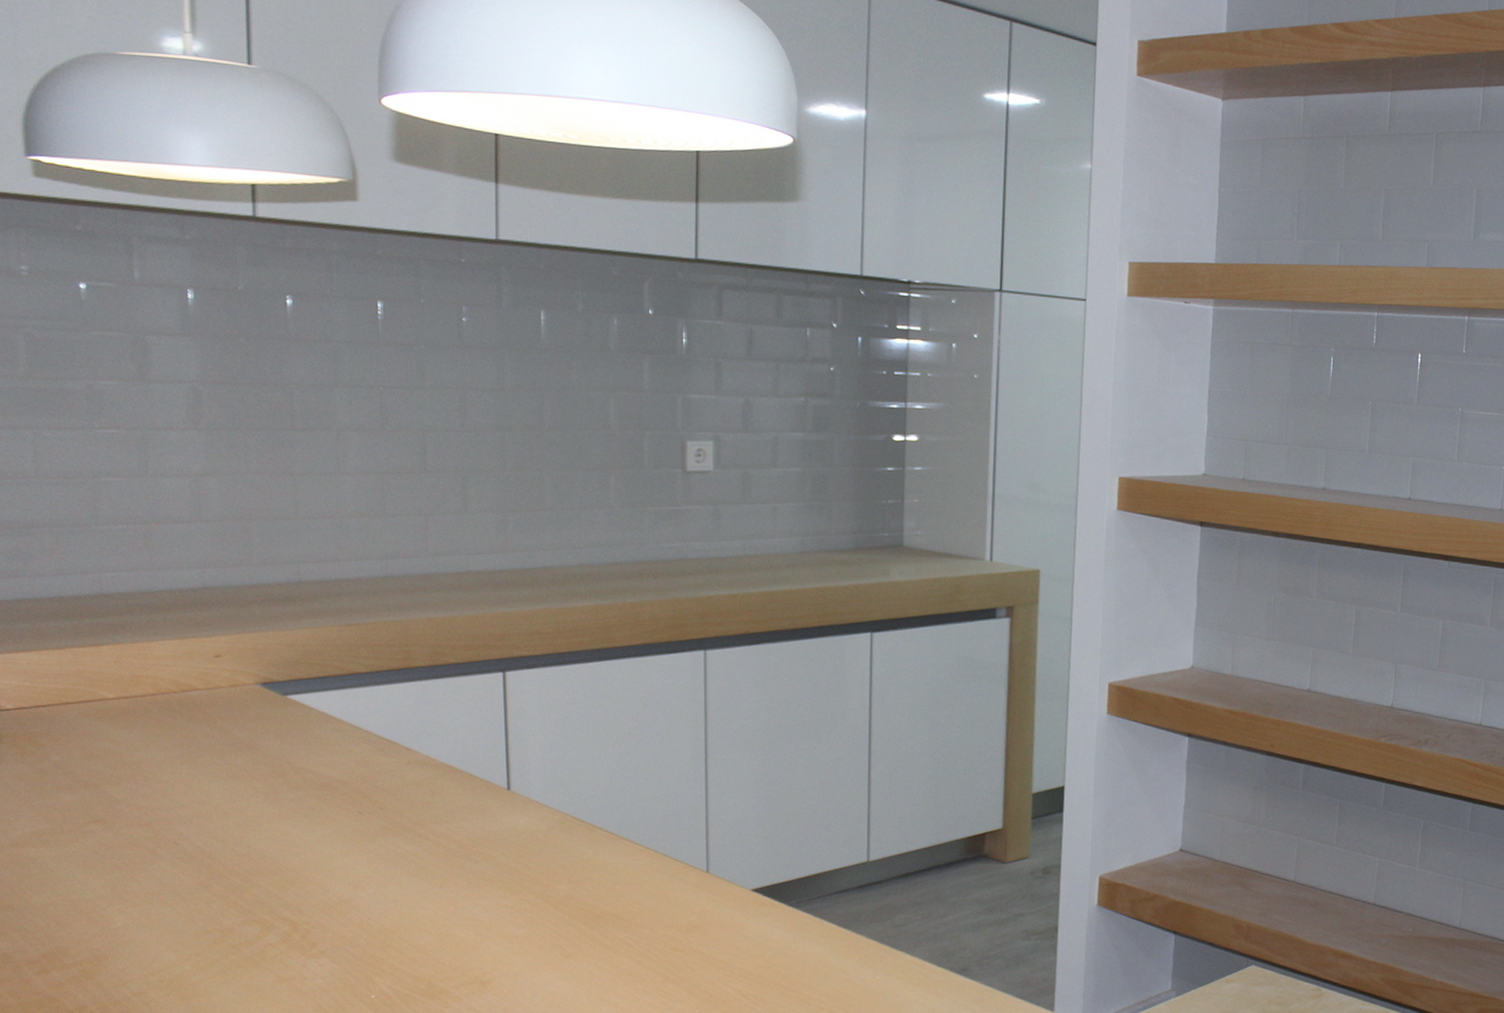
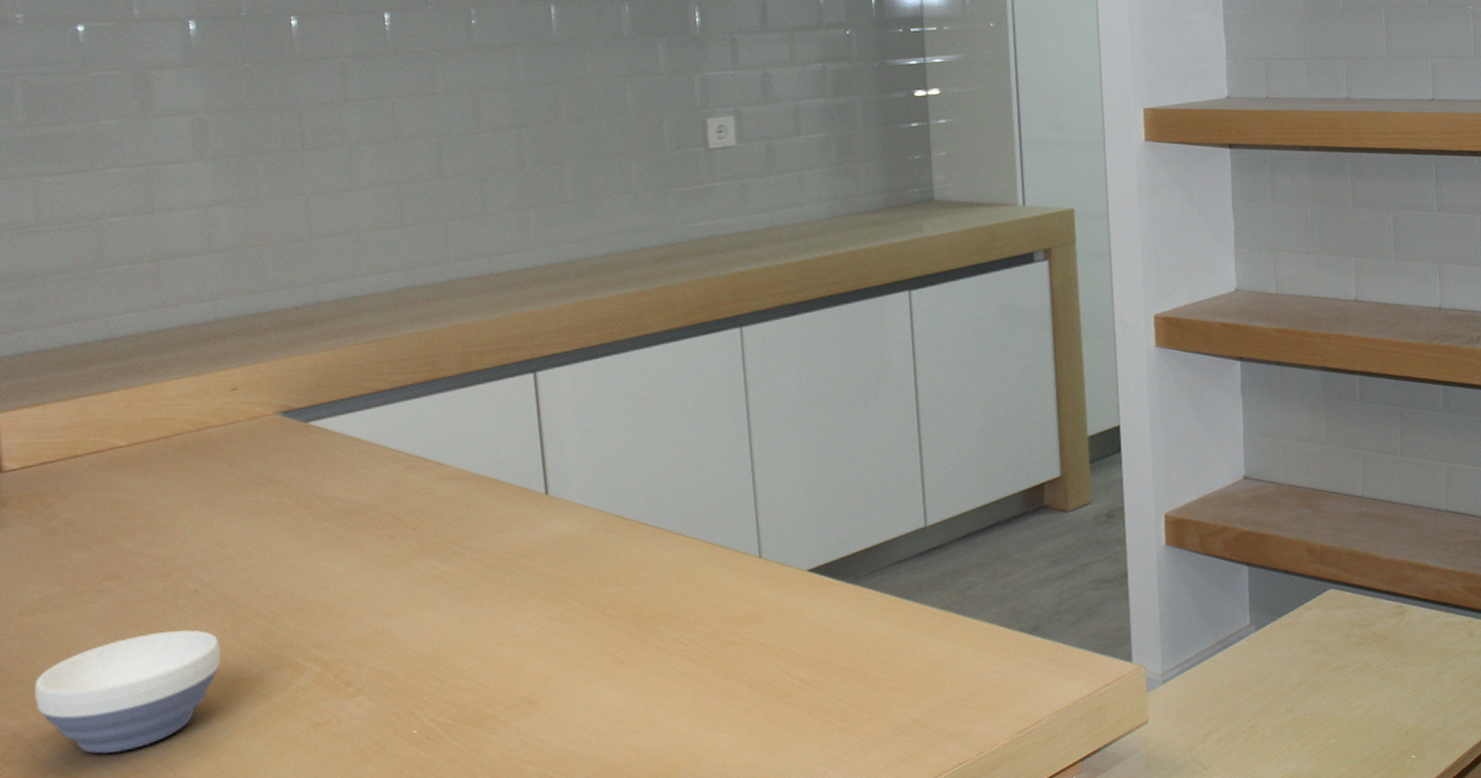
bowl: none [22,877,197,984] -> present [34,629,222,754]

